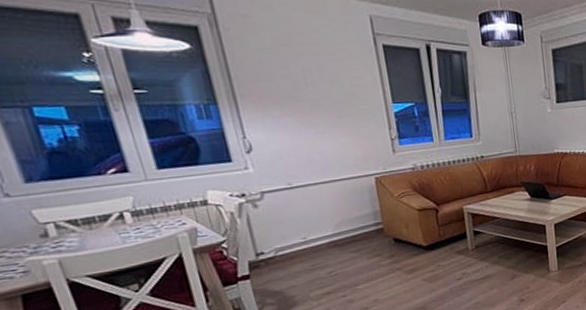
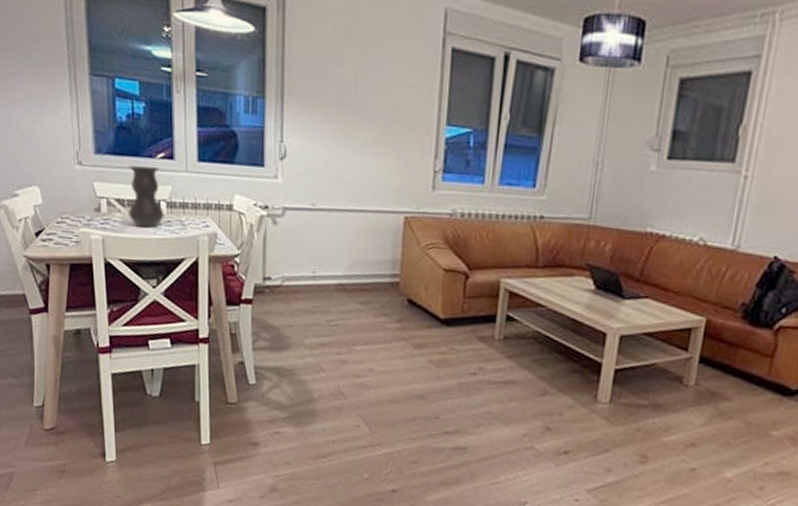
vase: none [74,182,132,243] -> present [129,165,165,229]

